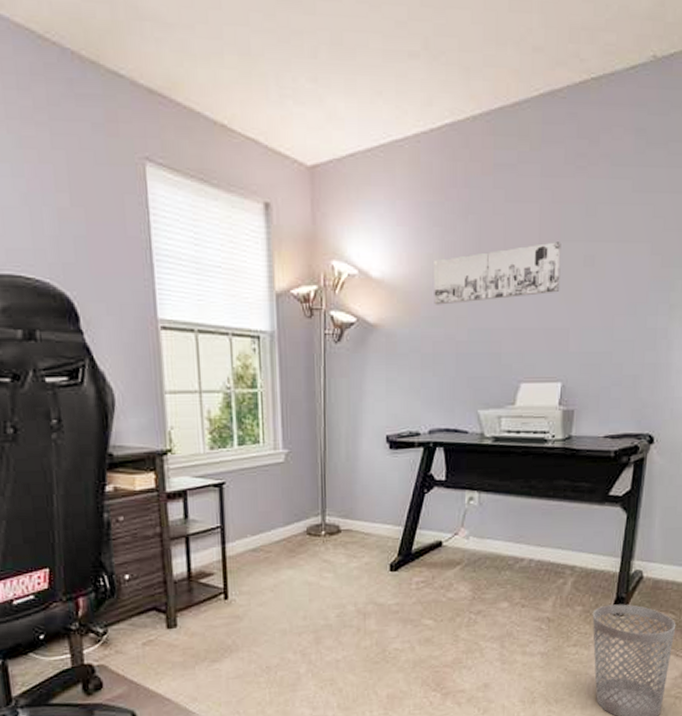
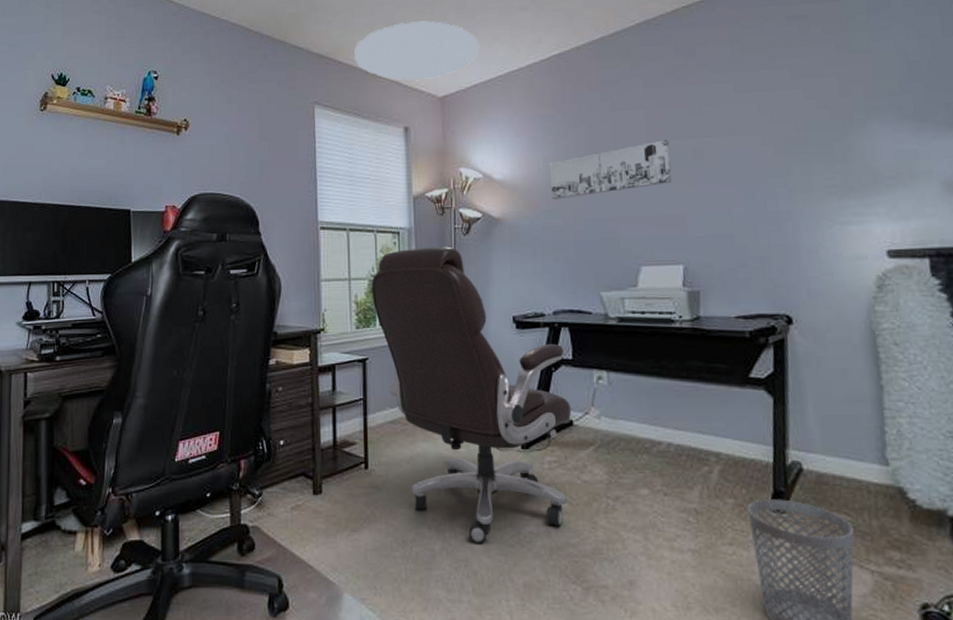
ceiling light: none [196,55,359,141] -> present [353,21,480,81]
chair: none [227,355,442,664] -> present [371,246,572,544]

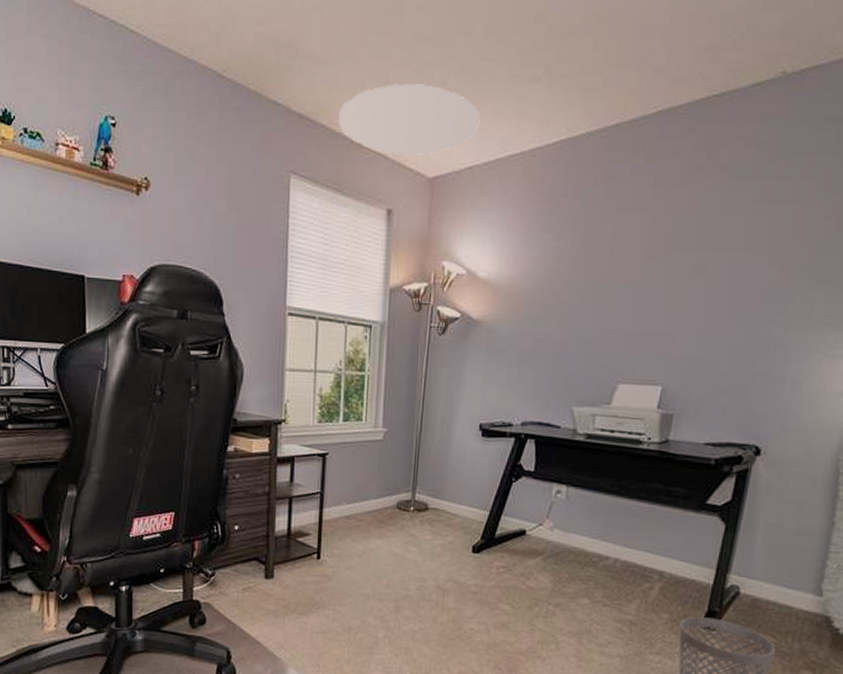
chair: present [371,246,572,544] -> none [337,344,527,636]
wall art: present [550,140,672,200] -> none [536,250,671,306]

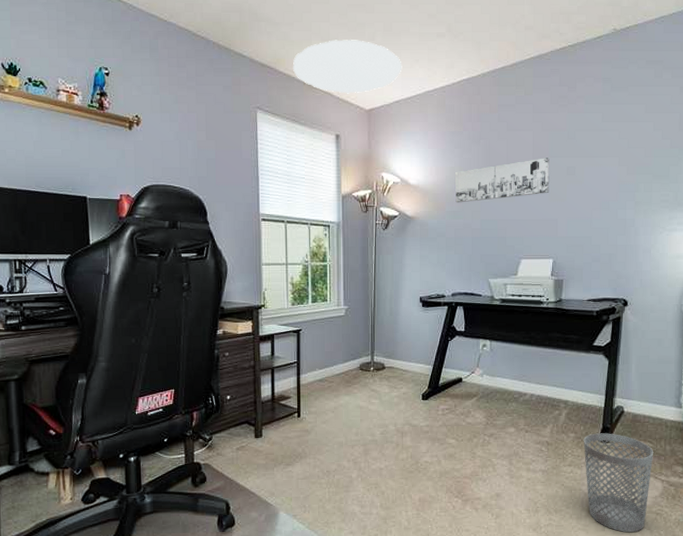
wall art: none [536,250,671,306] -> present [455,158,550,203]

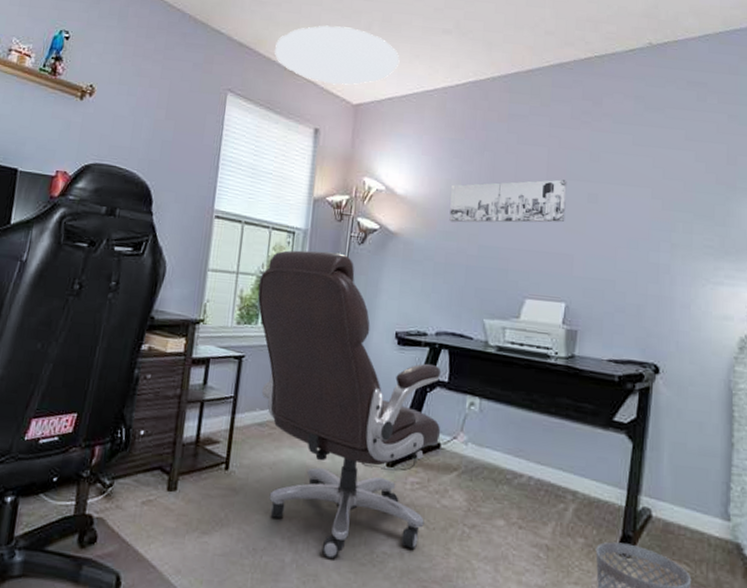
chair: none [305,239,462,472] -> present [257,250,442,560]

